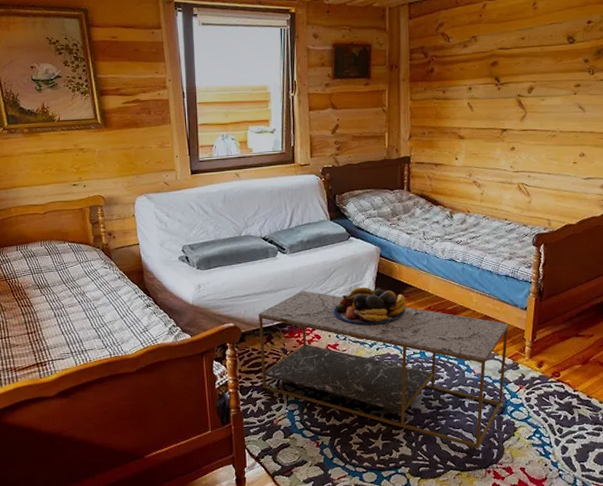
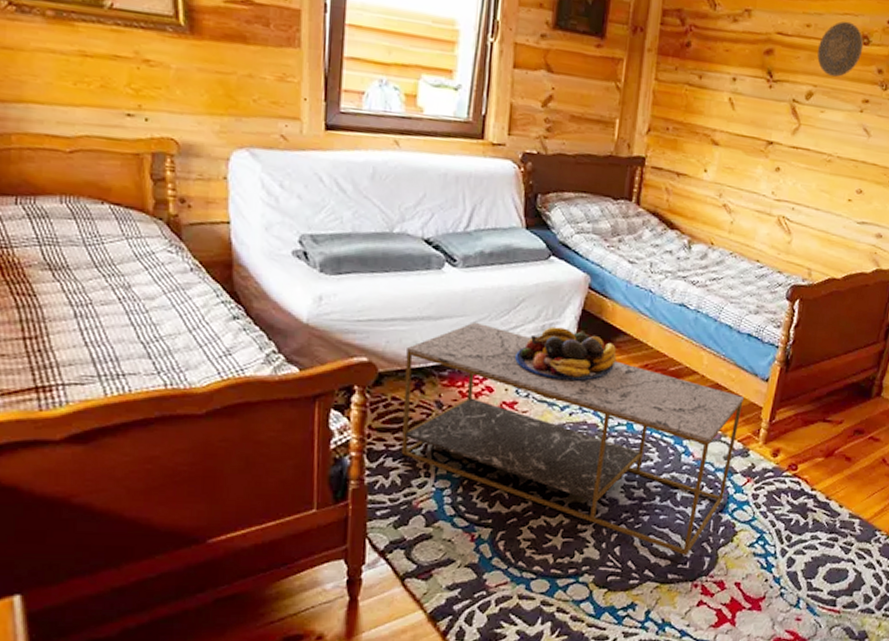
decorative plate: none [533,29,570,72] -> present [817,21,864,77]

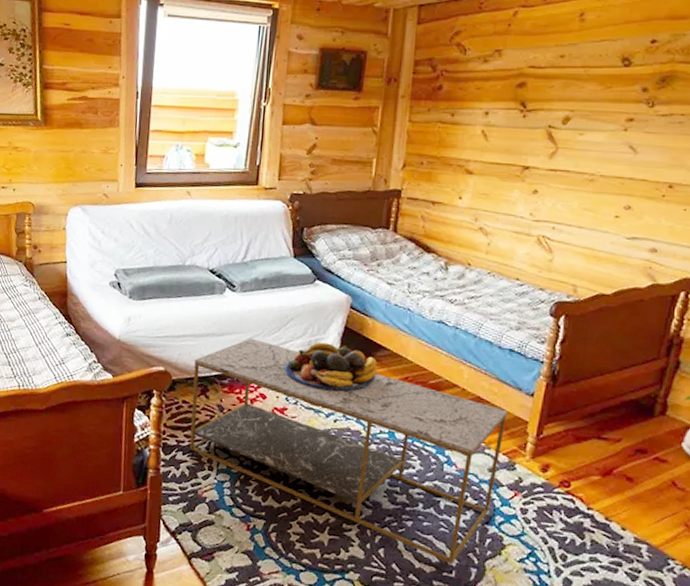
decorative plate: present [817,21,864,77] -> none [573,47,625,100]

